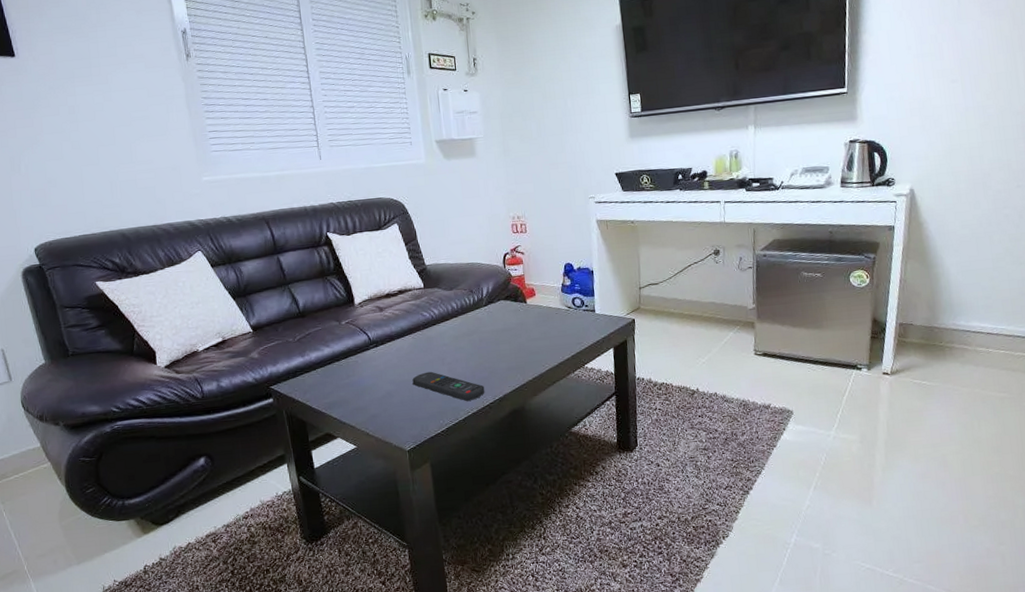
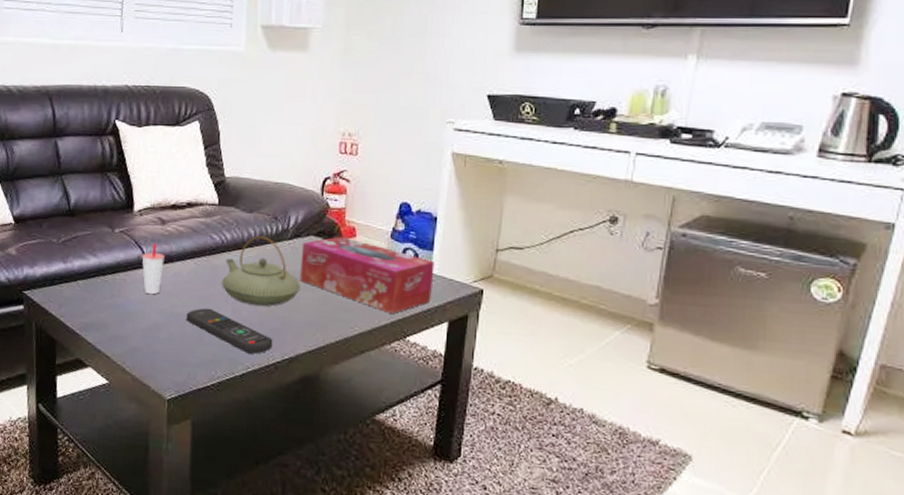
cup: none [367,328,388,370] -> present [141,243,165,295]
teapot: none [436,306,500,363] -> present [221,235,301,306]
tissue box: none [495,297,599,349] -> present [300,236,435,314]

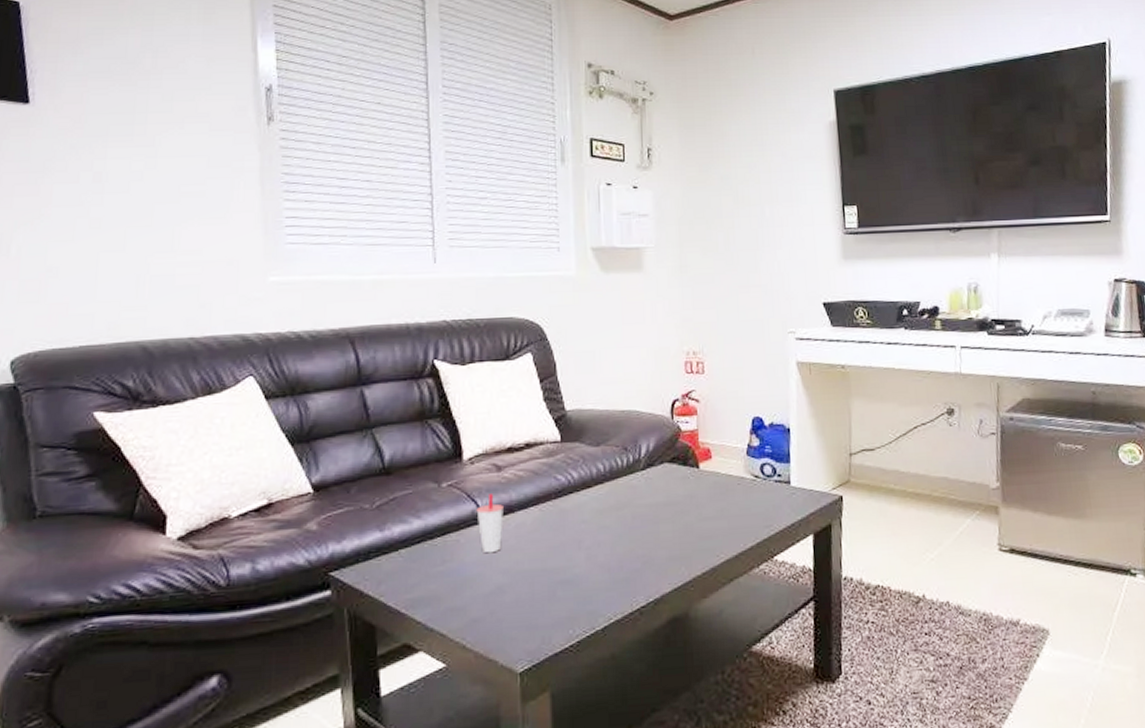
remote control: present [186,308,273,354] -> none [534,558,635,603]
teapot: present [221,235,301,306] -> none [572,469,659,548]
tissue box: present [300,236,435,314] -> none [656,459,794,534]

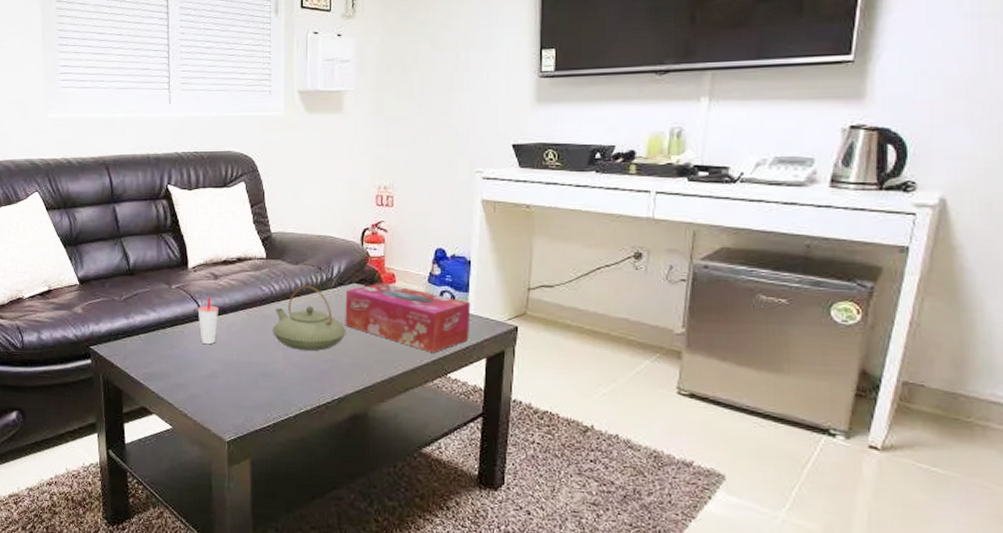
teapot: none [572,469,659,548] -> present [272,285,346,351]
tissue box: none [656,459,794,534] -> present [345,282,471,352]

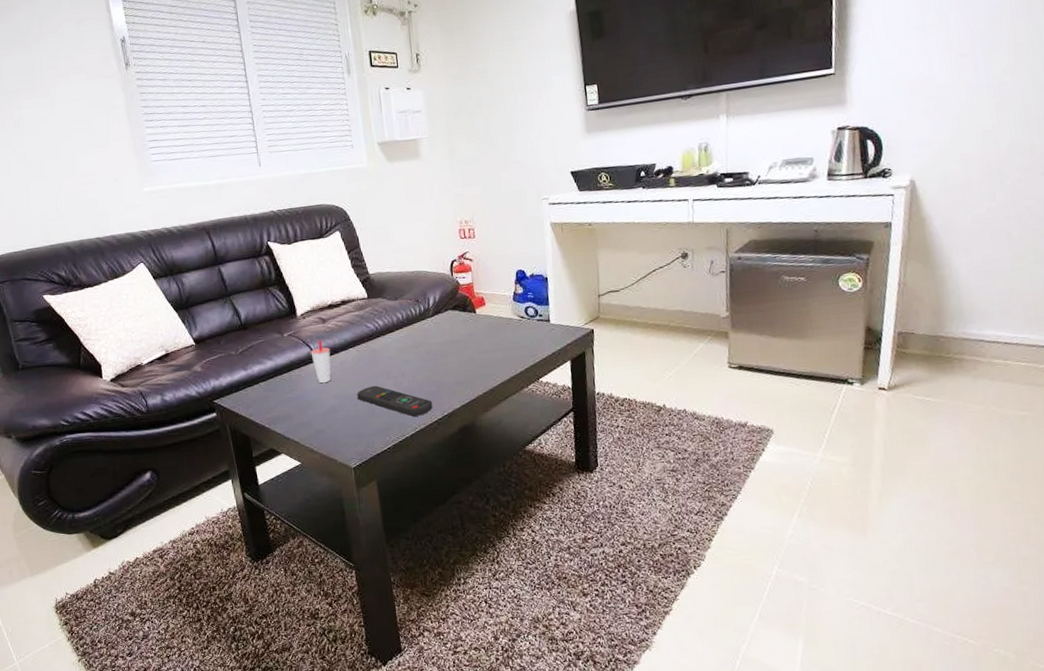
remote control: none [241,355,323,396] -> present [357,385,433,417]
teapot: present [272,285,346,351] -> none [381,317,448,377]
tissue box: present [345,282,471,352] -> none [442,306,554,362]

